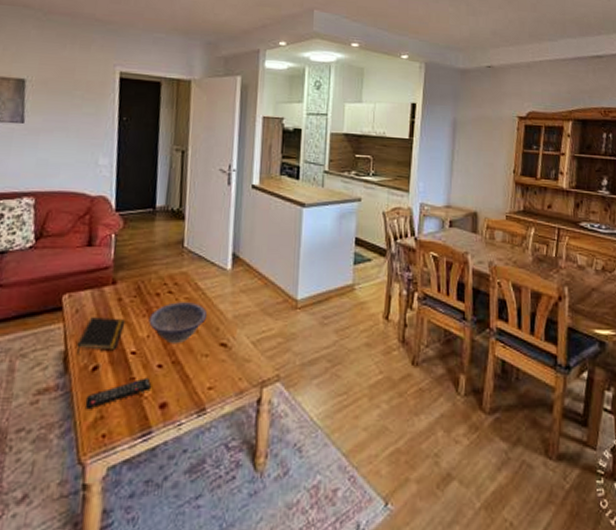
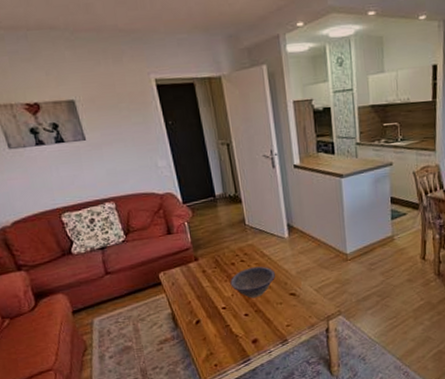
notepad: present [77,317,126,354] -> none [179,285,212,314]
remote control: present [85,377,152,410] -> none [196,324,244,350]

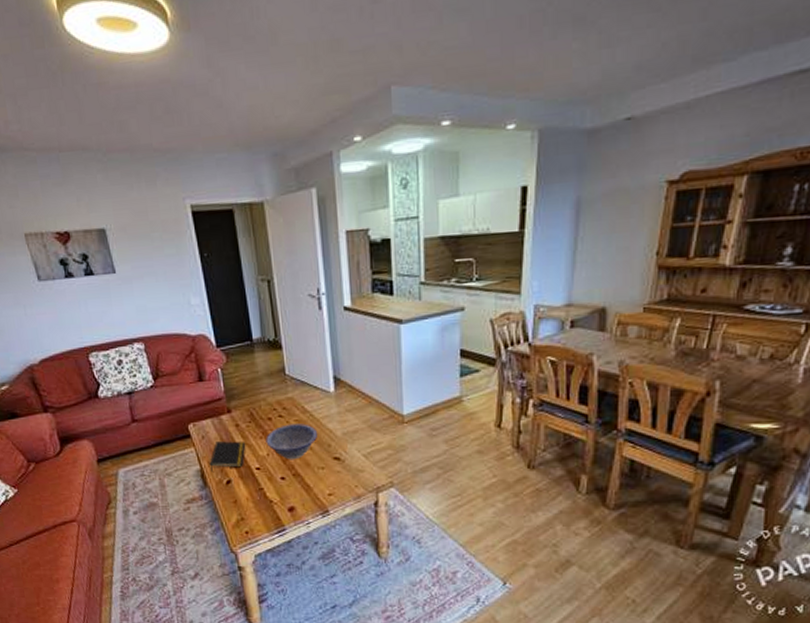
notepad: none [179,285,212,314] -> present [209,441,246,471]

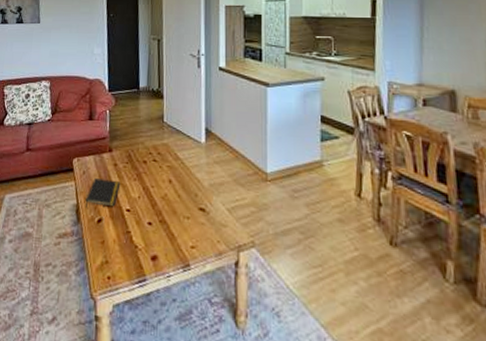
decorative bowl: present [266,423,318,460] -> none [139,169,187,206]

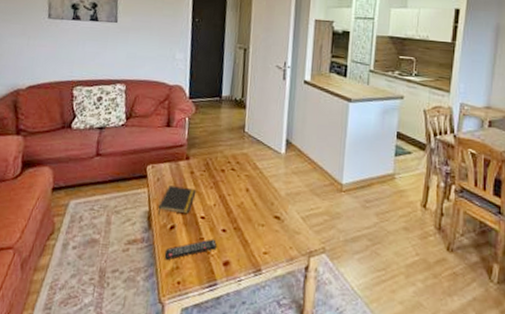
remote control: none [93,232,144,255] -> present [164,239,218,261]

